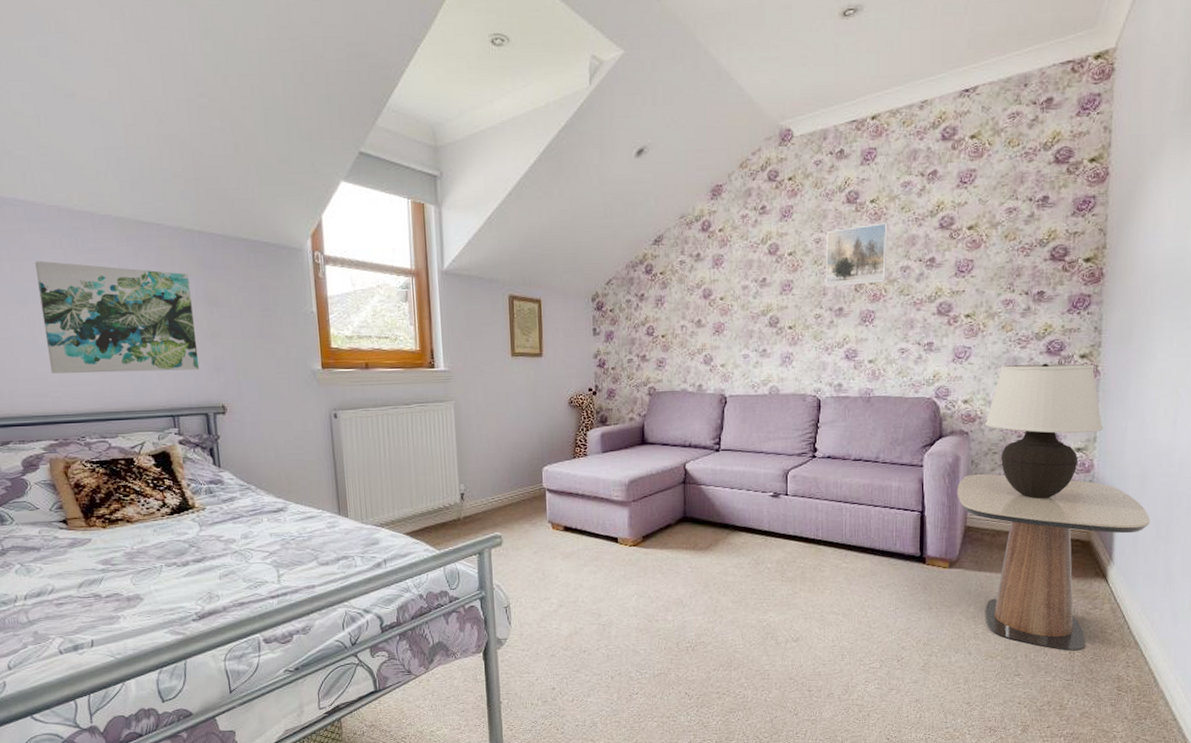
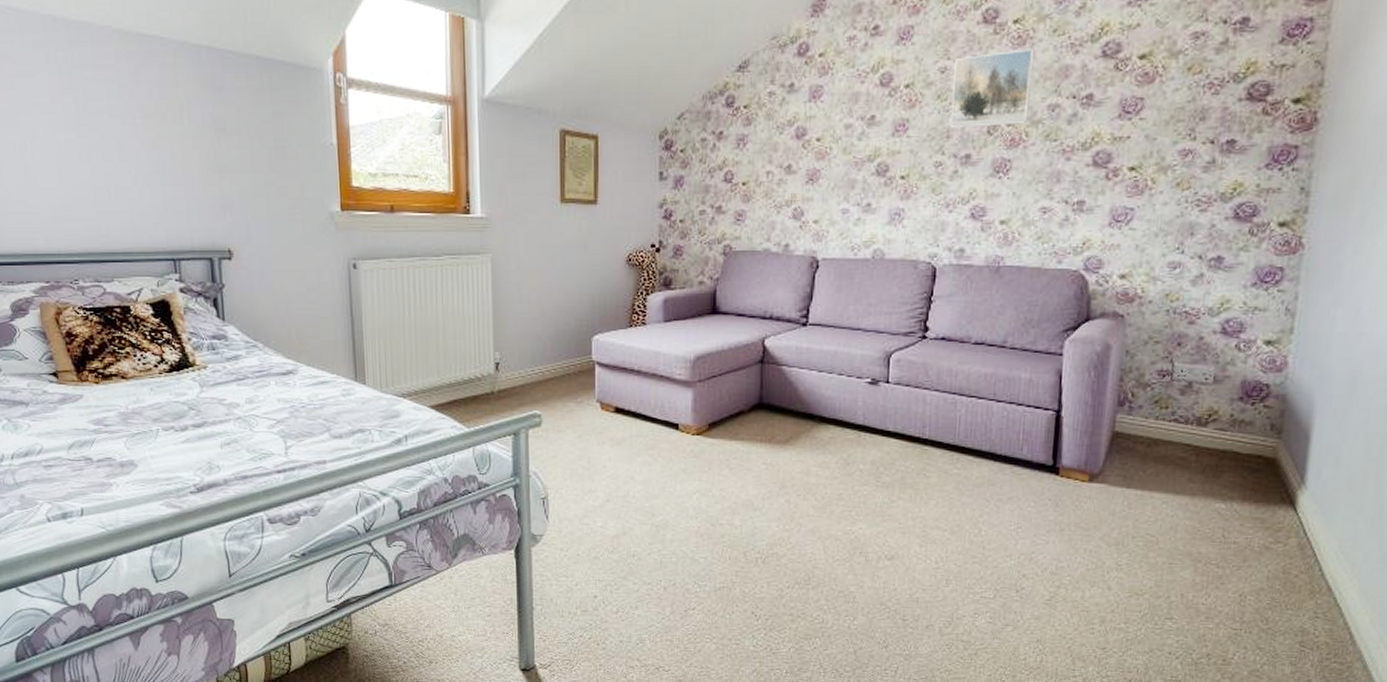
wall art: present [35,260,200,374] -> none [28,77,204,208]
side table: present [957,473,1150,651] -> none [1104,367,1360,594]
table lamp: present [985,363,1104,499] -> none [1147,231,1305,403]

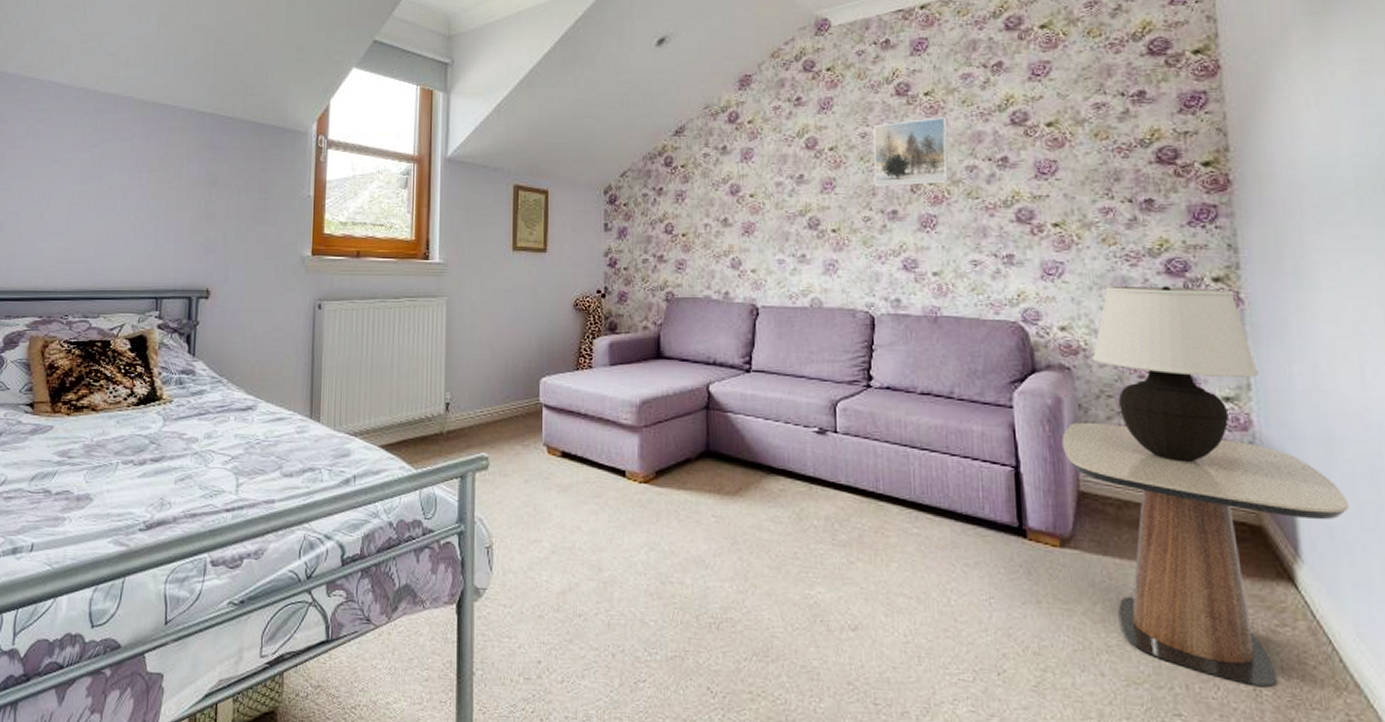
side table: none [1104,367,1360,594] -> present [1061,422,1349,688]
table lamp: none [1147,231,1305,403] -> present [1092,286,1260,463]

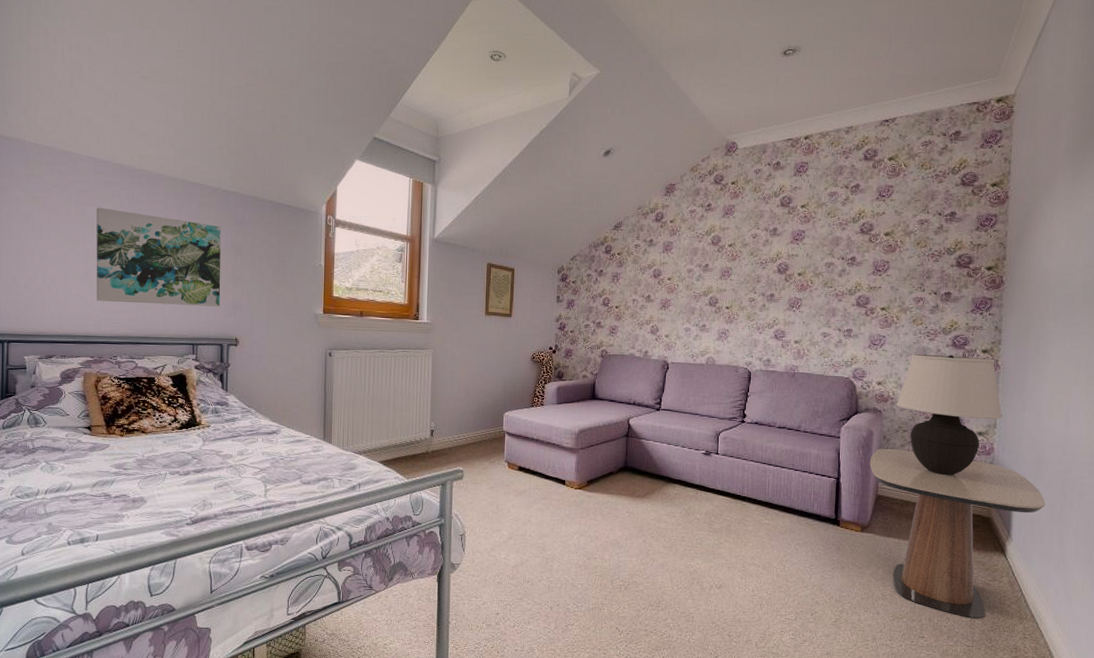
wall art: none [49,138,194,251] -> present [96,207,221,307]
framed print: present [873,117,948,187] -> none [759,225,816,276]

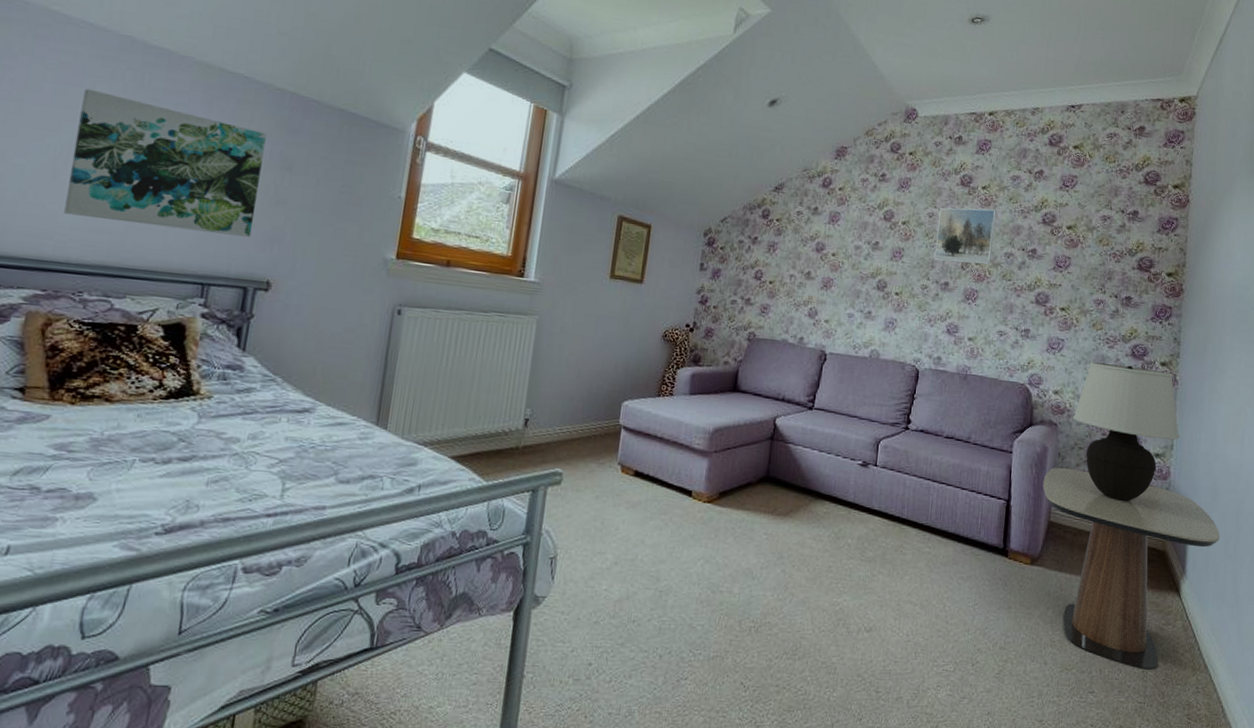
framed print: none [759,225,816,276] -> present [934,207,997,265]

